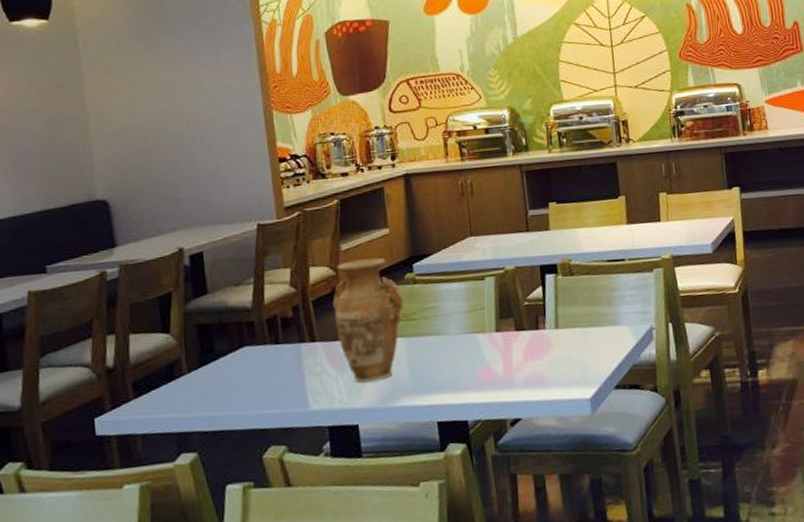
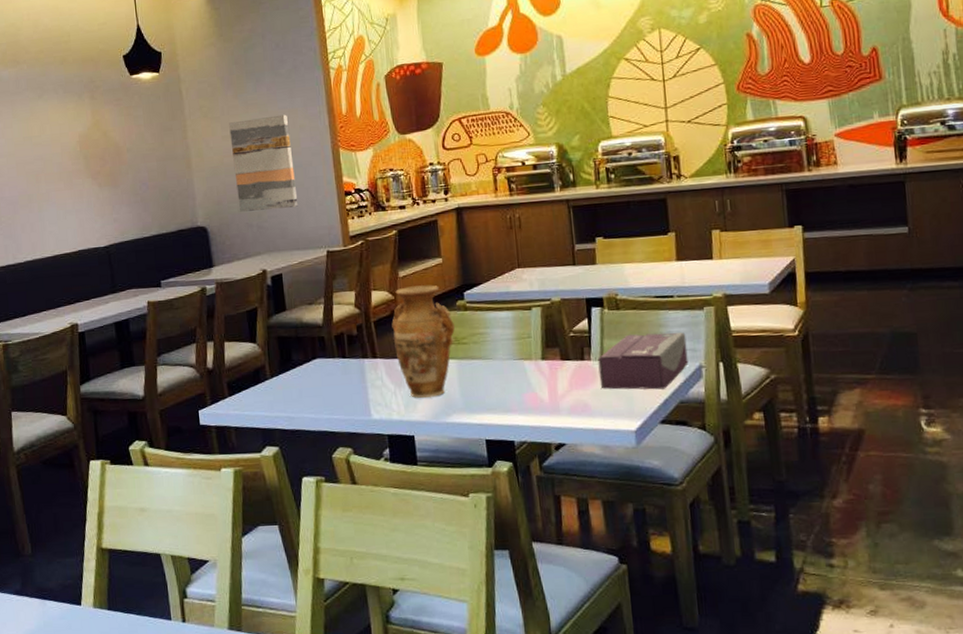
wall art: none [138,71,224,182] -> present [229,114,299,212]
tissue box: none [552,295,640,358] -> present [598,332,689,390]

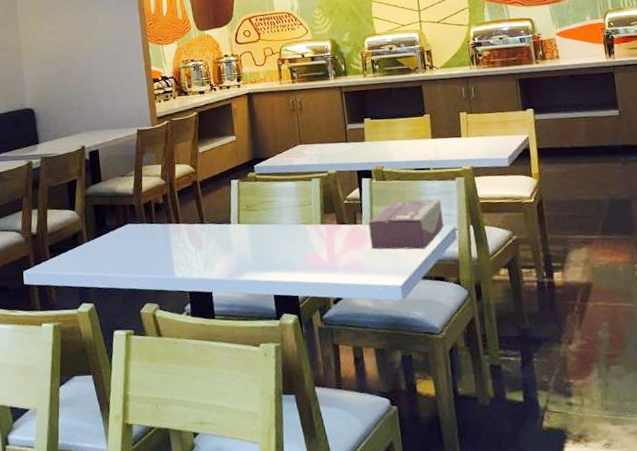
wall art: present [229,114,299,212] -> none [55,13,113,96]
vase: present [391,284,455,398] -> none [192,159,247,259]

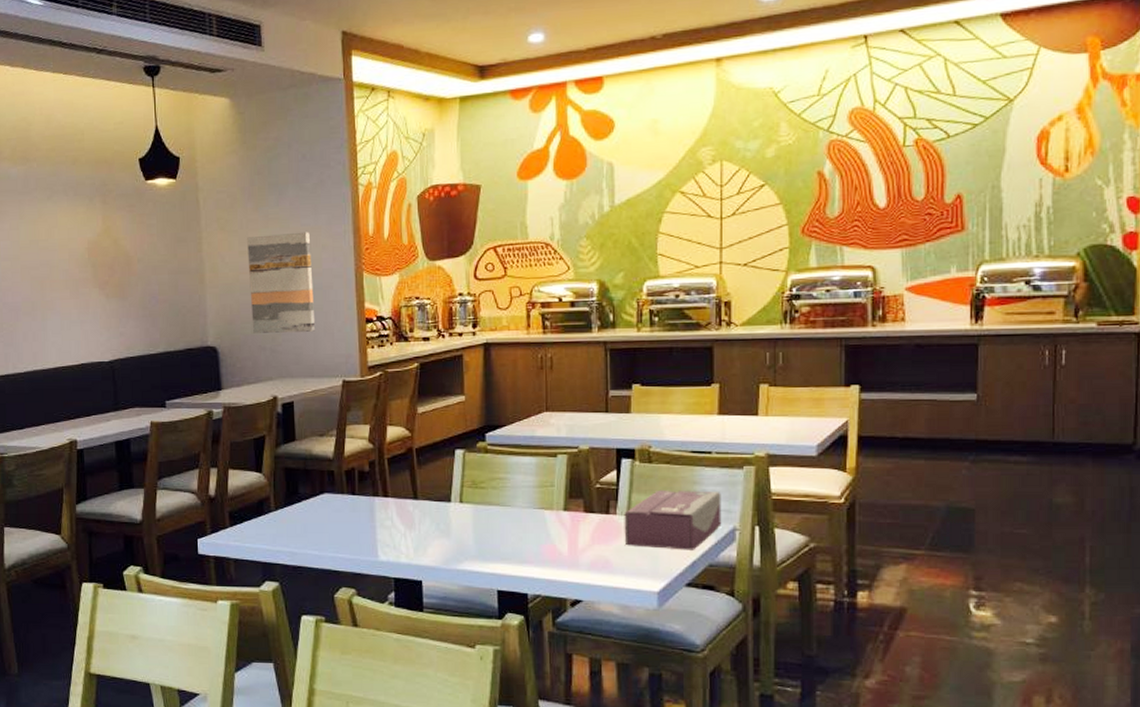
wall art: none [55,13,113,96] -> present [247,231,316,333]

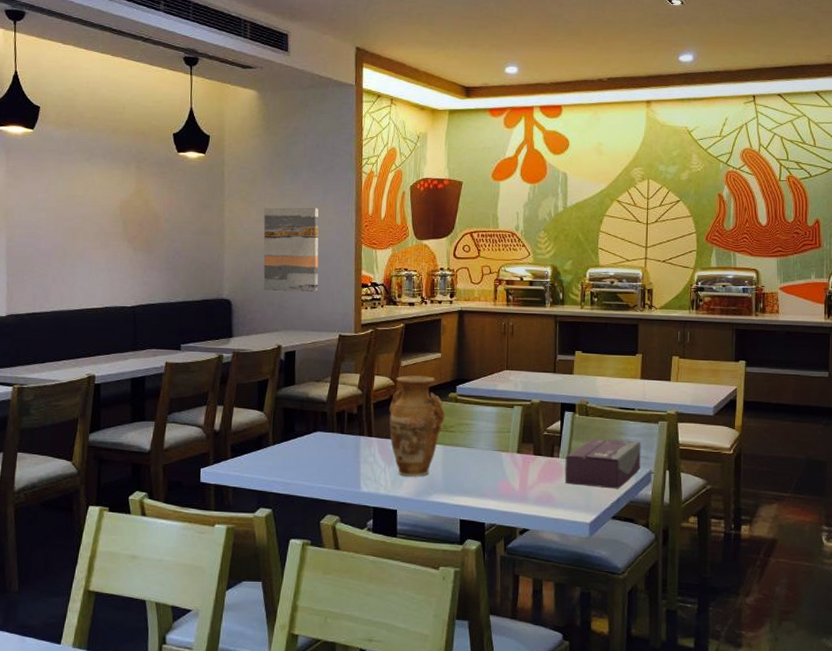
vase: none [406,422,473,543] -> present [389,375,445,478]

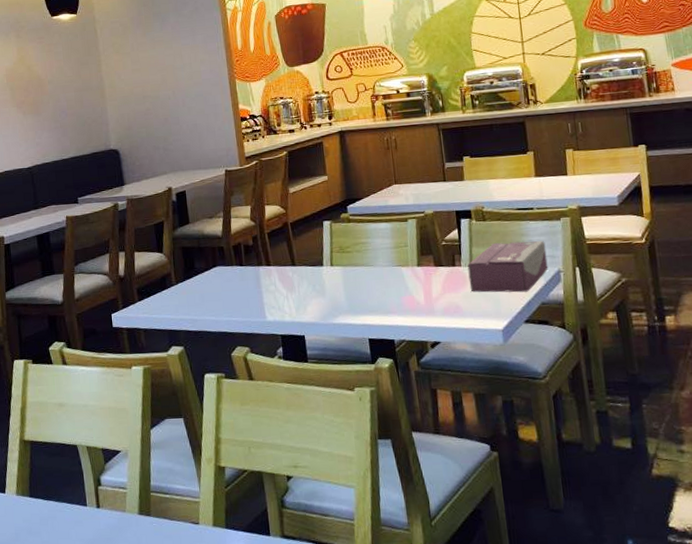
wall art: present [263,207,319,292] -> none [138,50,200,136]
vase: present [389,375,445,478] -> none [283,199,340,302]

